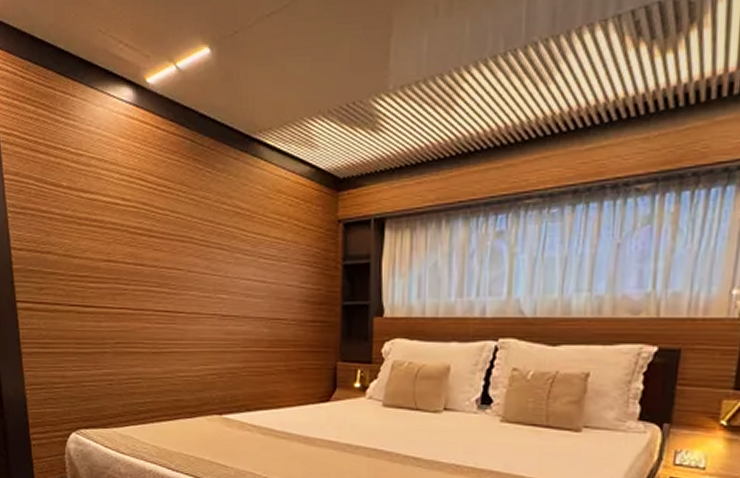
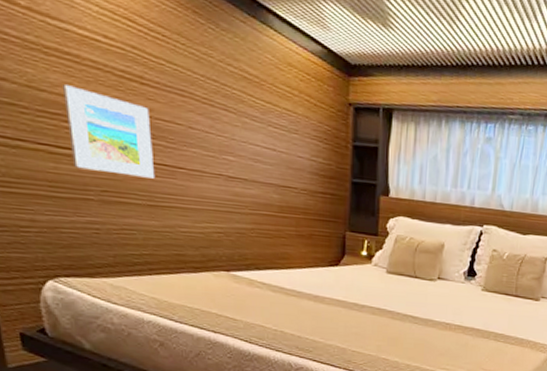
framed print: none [90,249,159,326] -> present [63,85,156,179]

